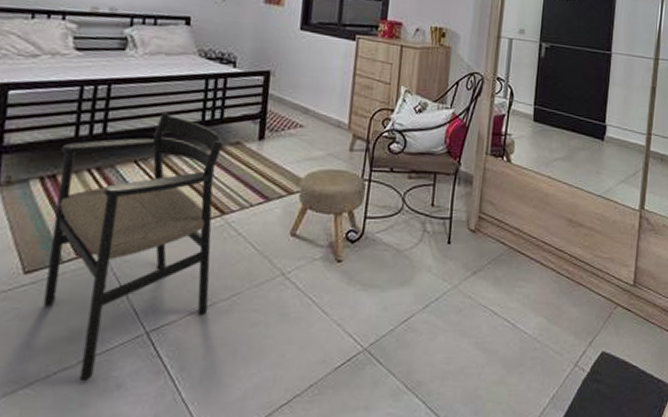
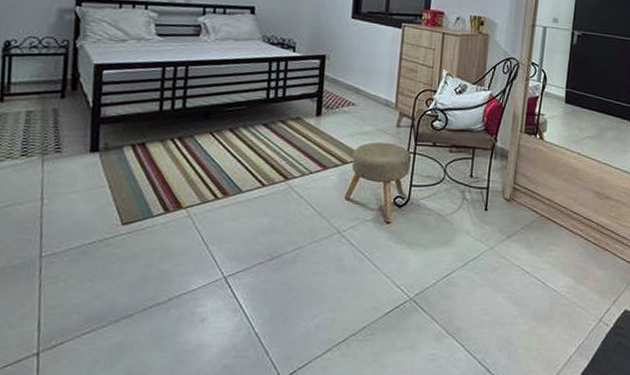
chair: present [43,113,224,380] -> none [138,91,286,314]

